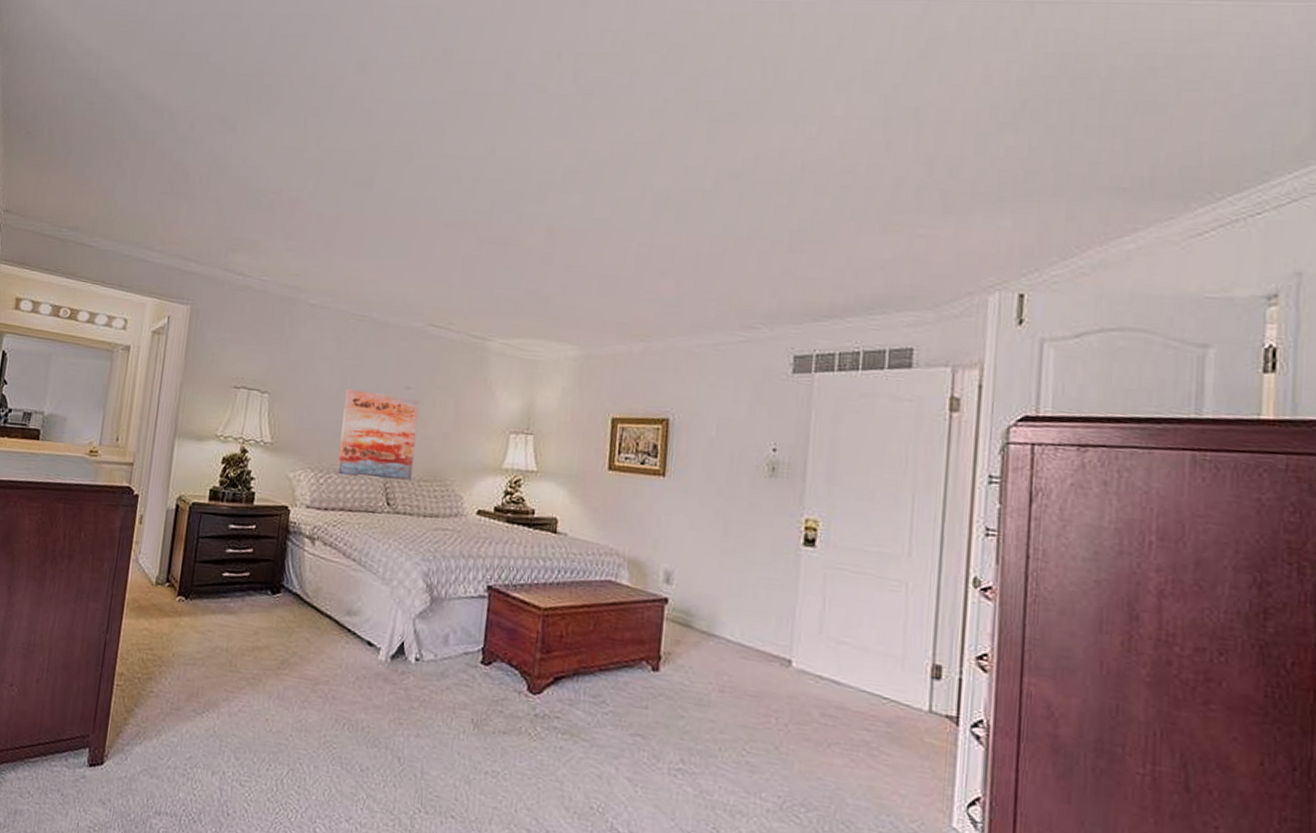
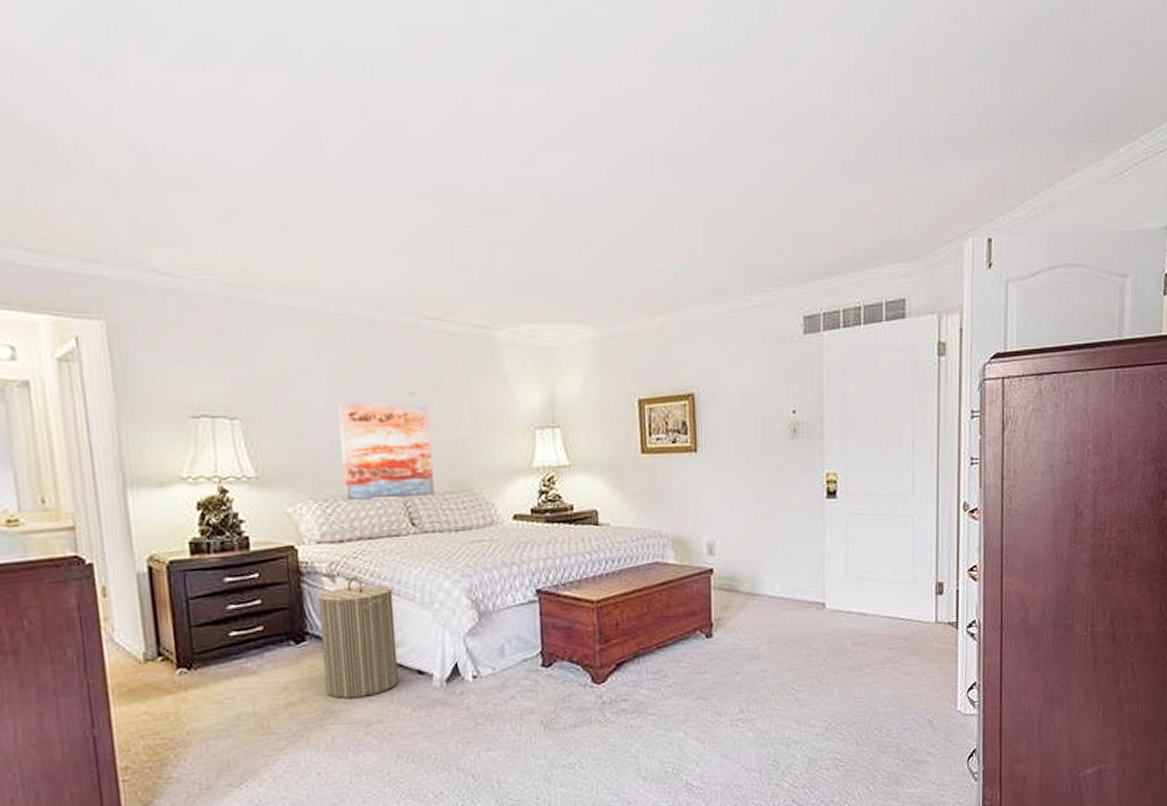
laundry hamper: none [287,542,360,657] -> present [318,576,399,699]

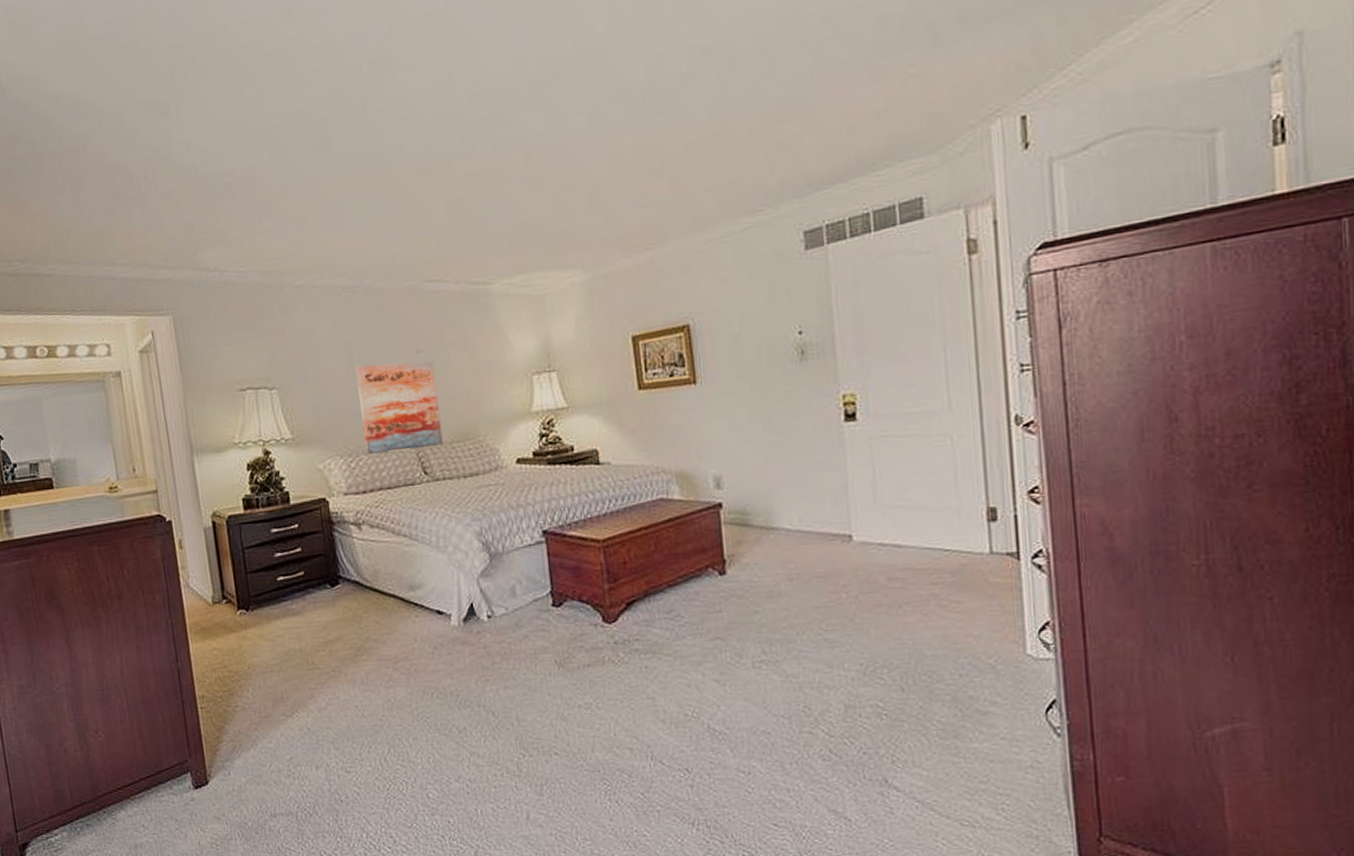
laundry hamper: present [318,576,399,699] -> none [347,523,421,637]

